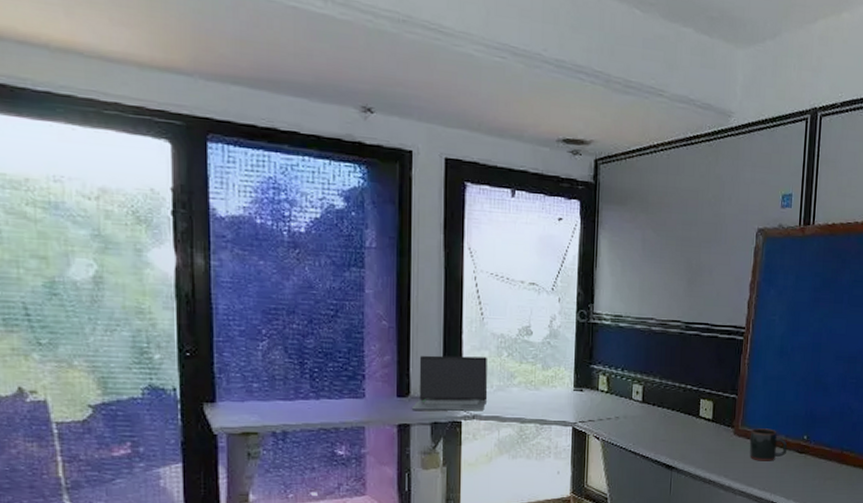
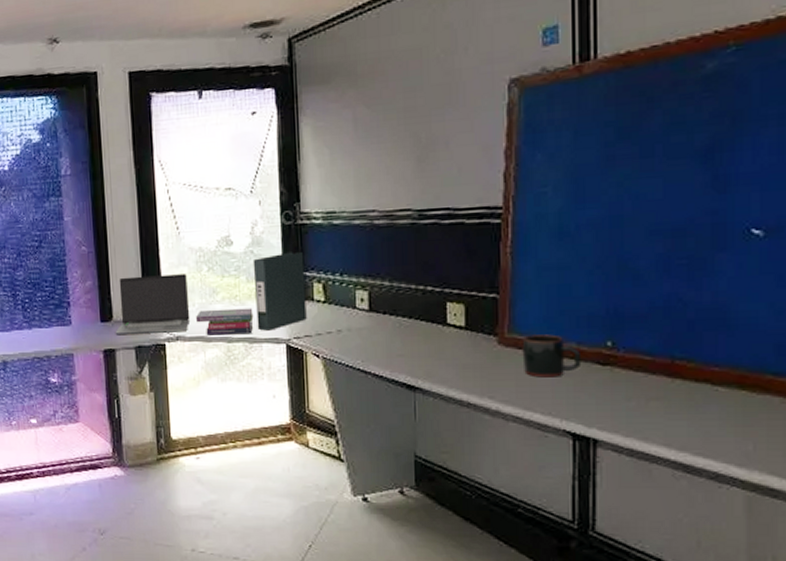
books: none [493,391,546,417] -> present [196,308,254,336]
binder: none [548,346,593,414] -> present [252,251,307,331]

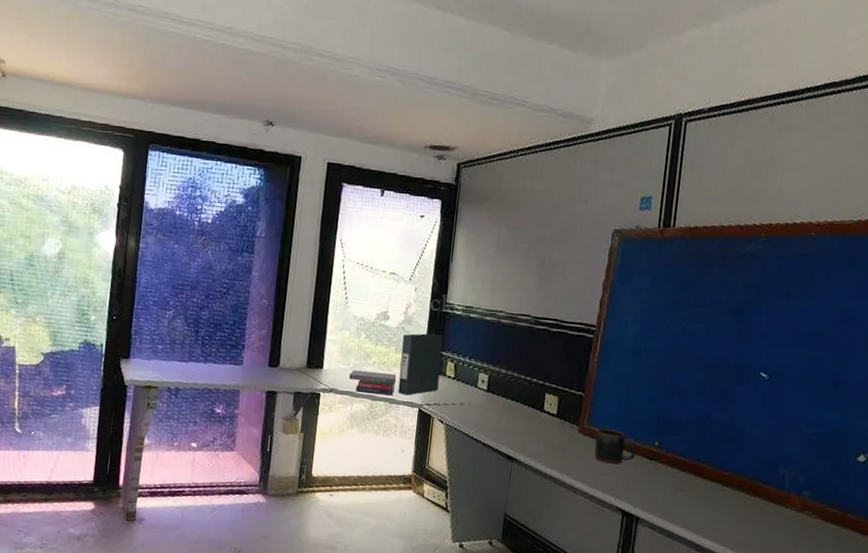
laptop: present [115,274,191,334] -> none [279,331,348,386]

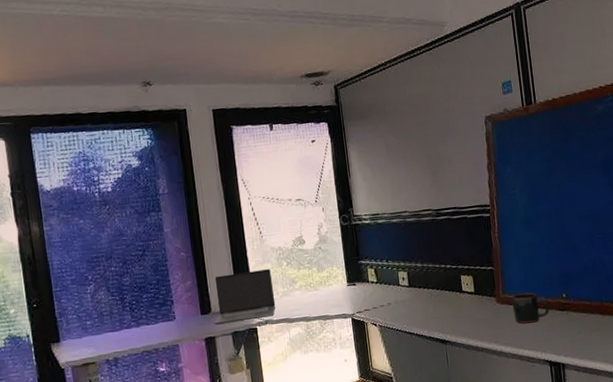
laptop: none [279,331,348,386] -> present [214,269,276,324]
books: present [349,369,397,396] -> none [280,292,325,318]
binder: present [398,333,444,395] -> none [321,245,365,309]

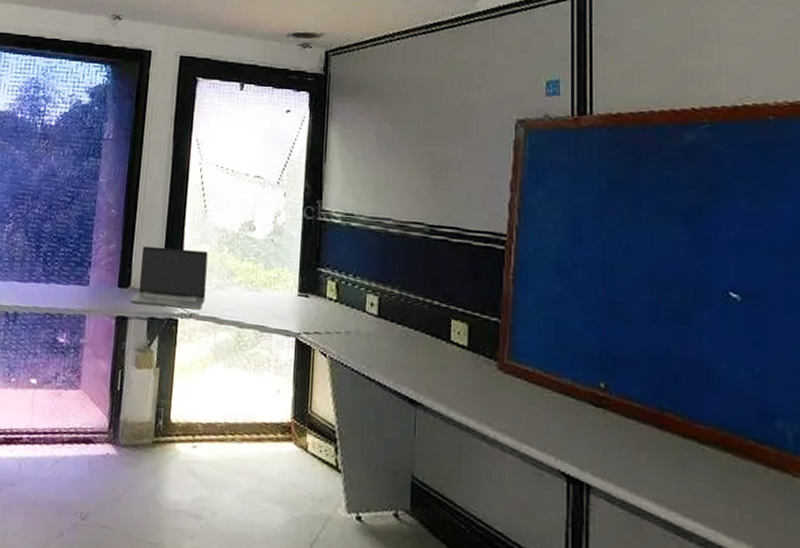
mug: present [512,292,550,324] -> none [520,364,577,412]

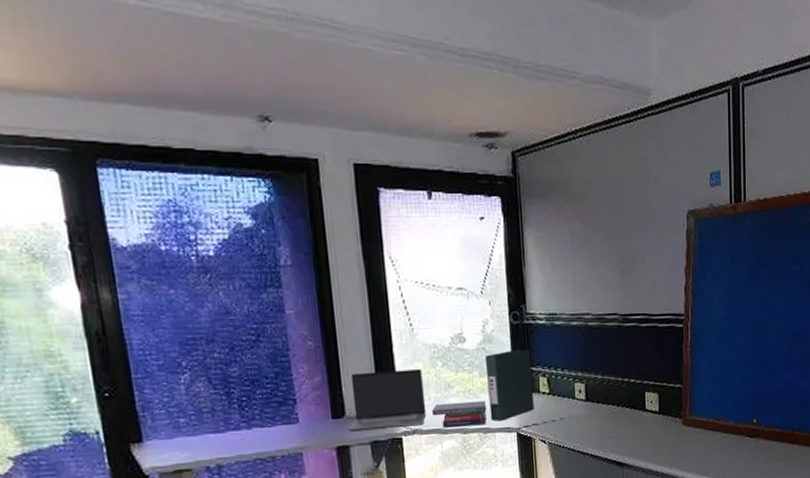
books: none [211,290,268,322] -> present [432,400,487,428]
binder: none [269,246,321,322] -> present [484,348,534,421]

